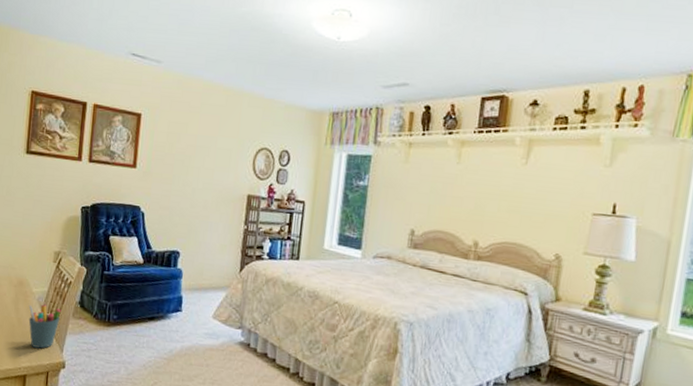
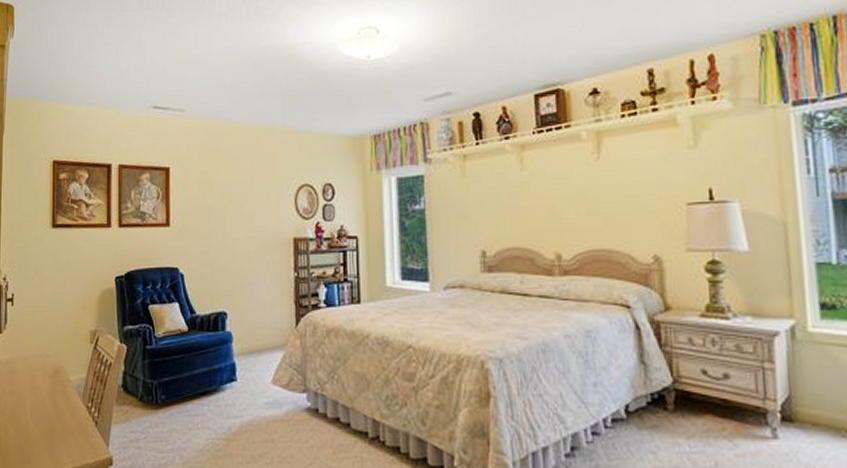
pen holder: present [28,304,61,349] -> none [67,393,103,445]

